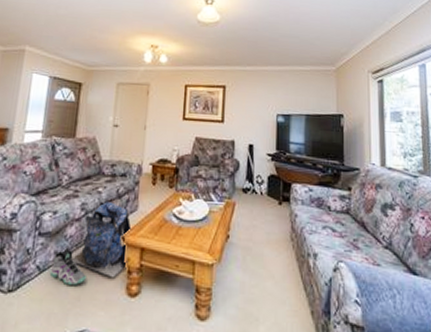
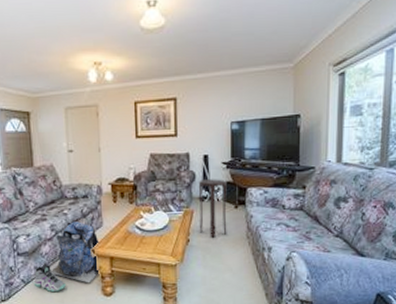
stool: none [240,170,271,236] -> present [198,179,227,238]

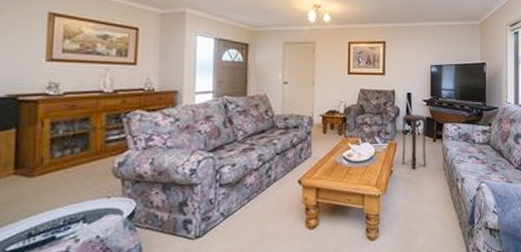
sneaker: present [33,262,66,293] -> none [234,194,268,227]
backpack: present [50,221,101,283] -> none [253,151,307,216]

